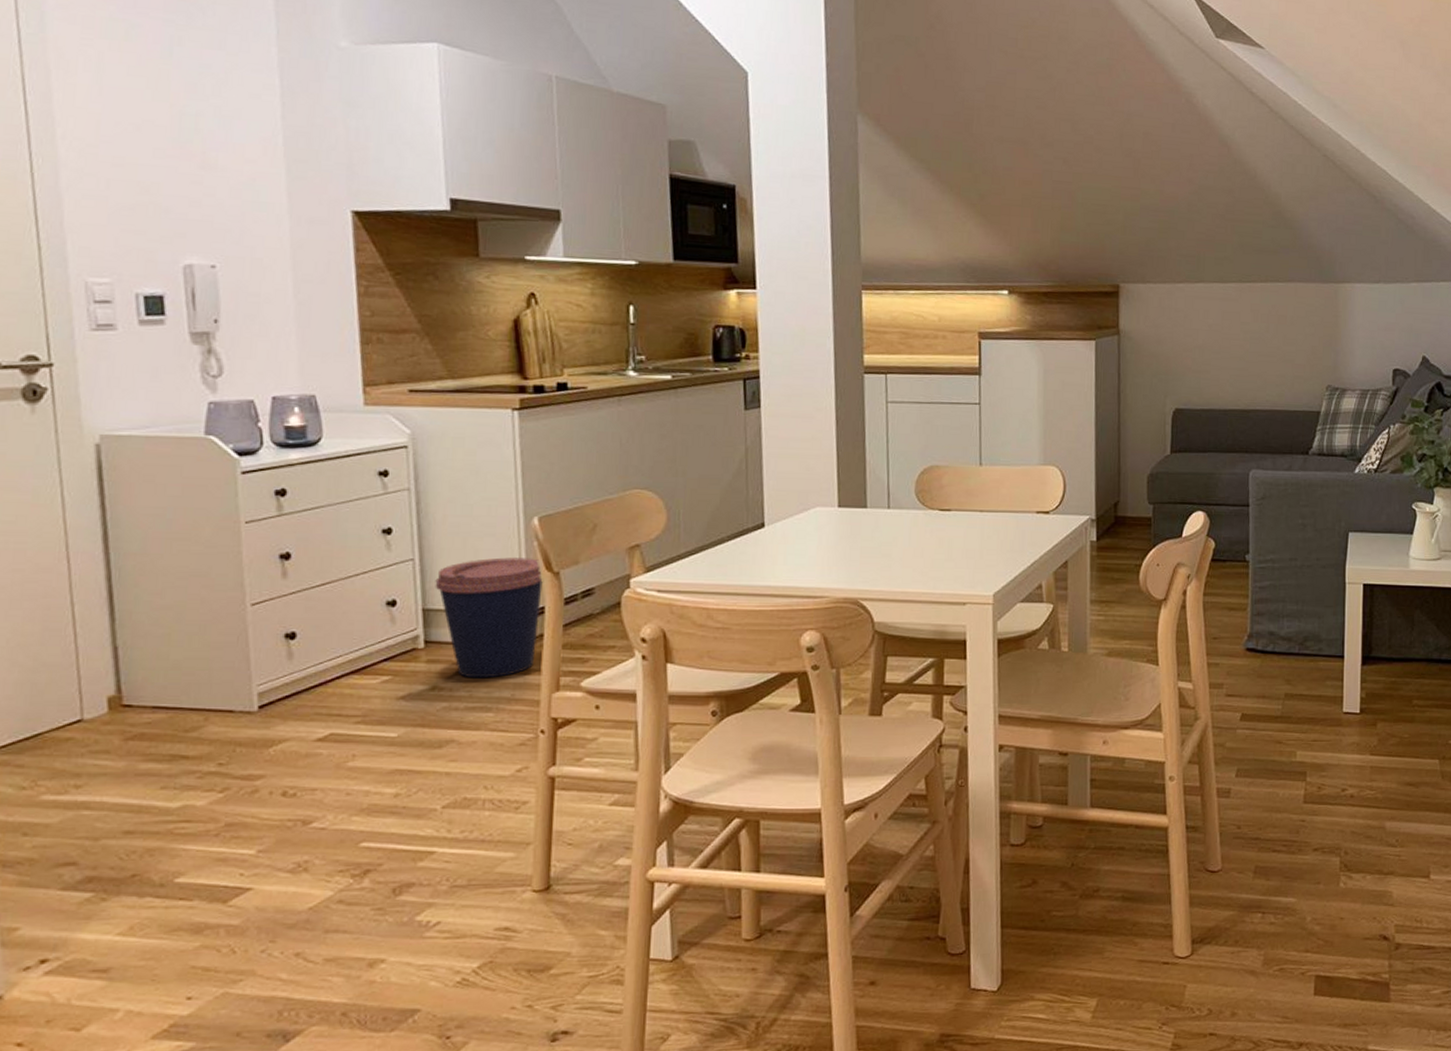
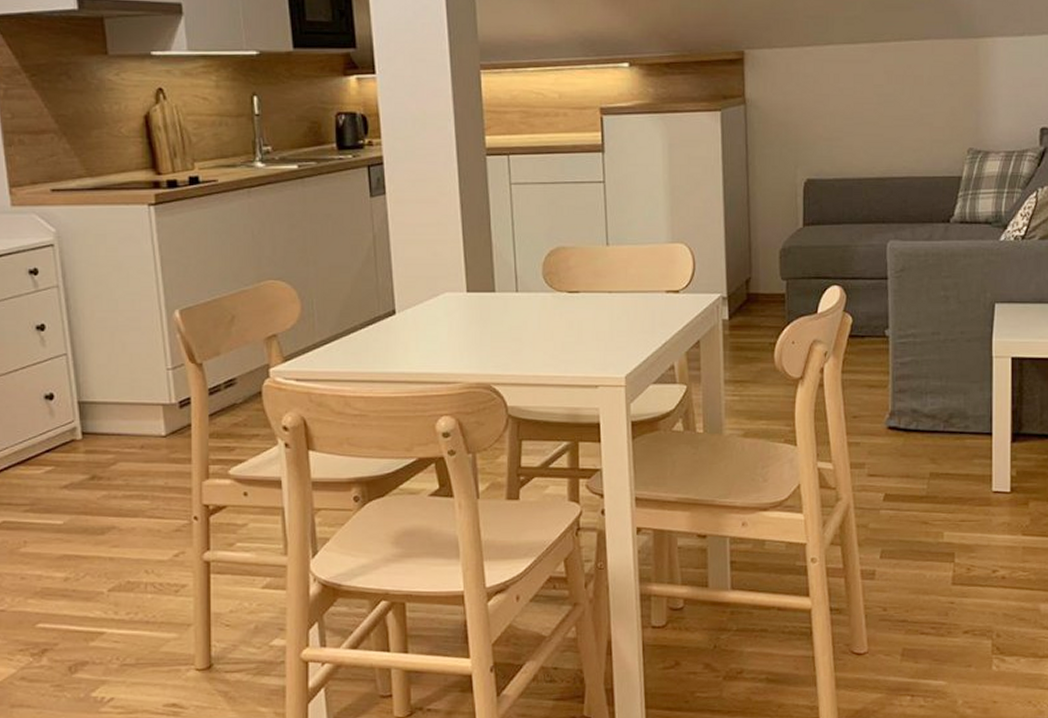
coffee cup: present [435,557,543,678] -> none [88,350,187,468]

